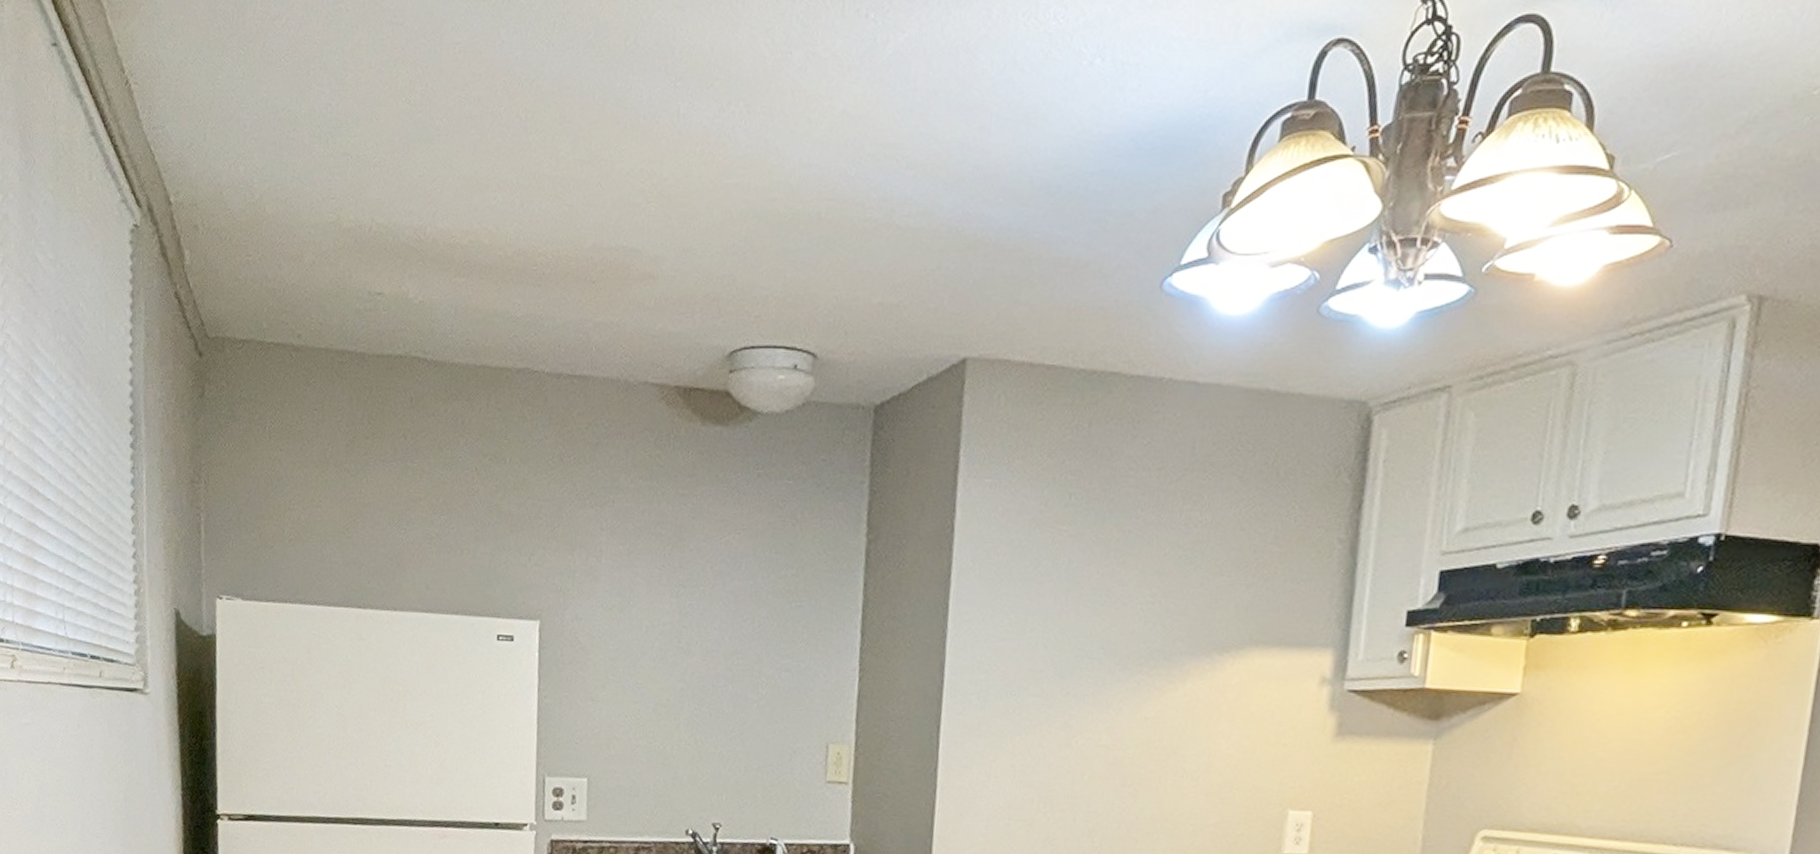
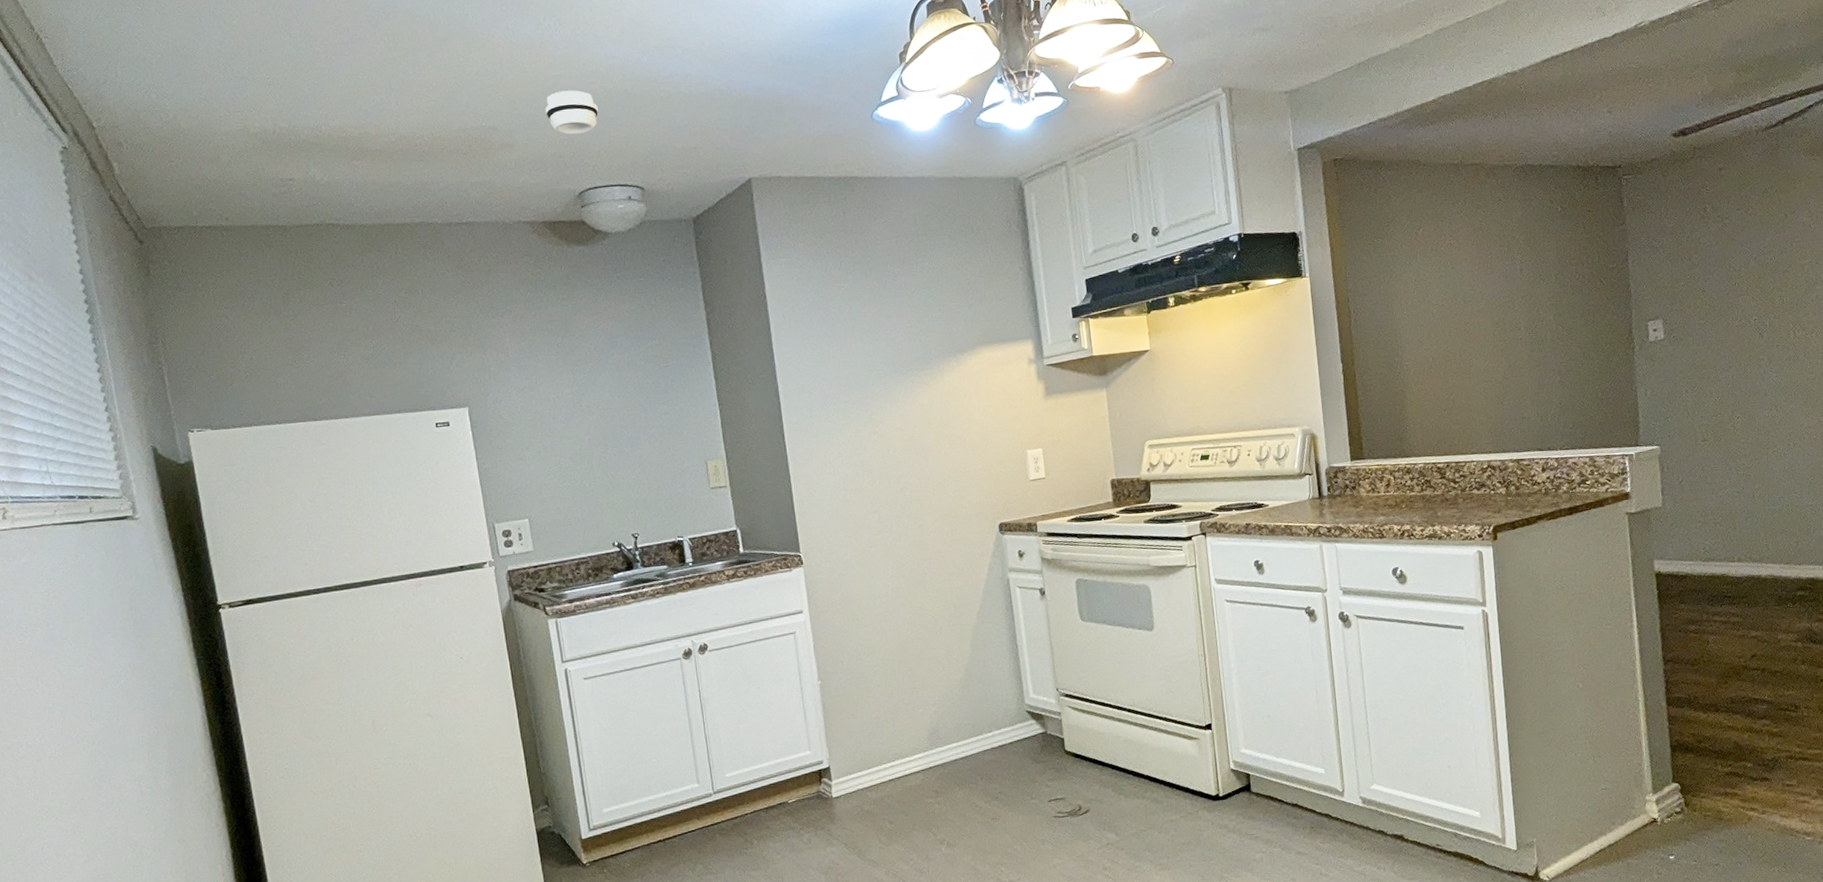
smoke detector: none [706,207,778,270] -> present [545,90,599,135]

